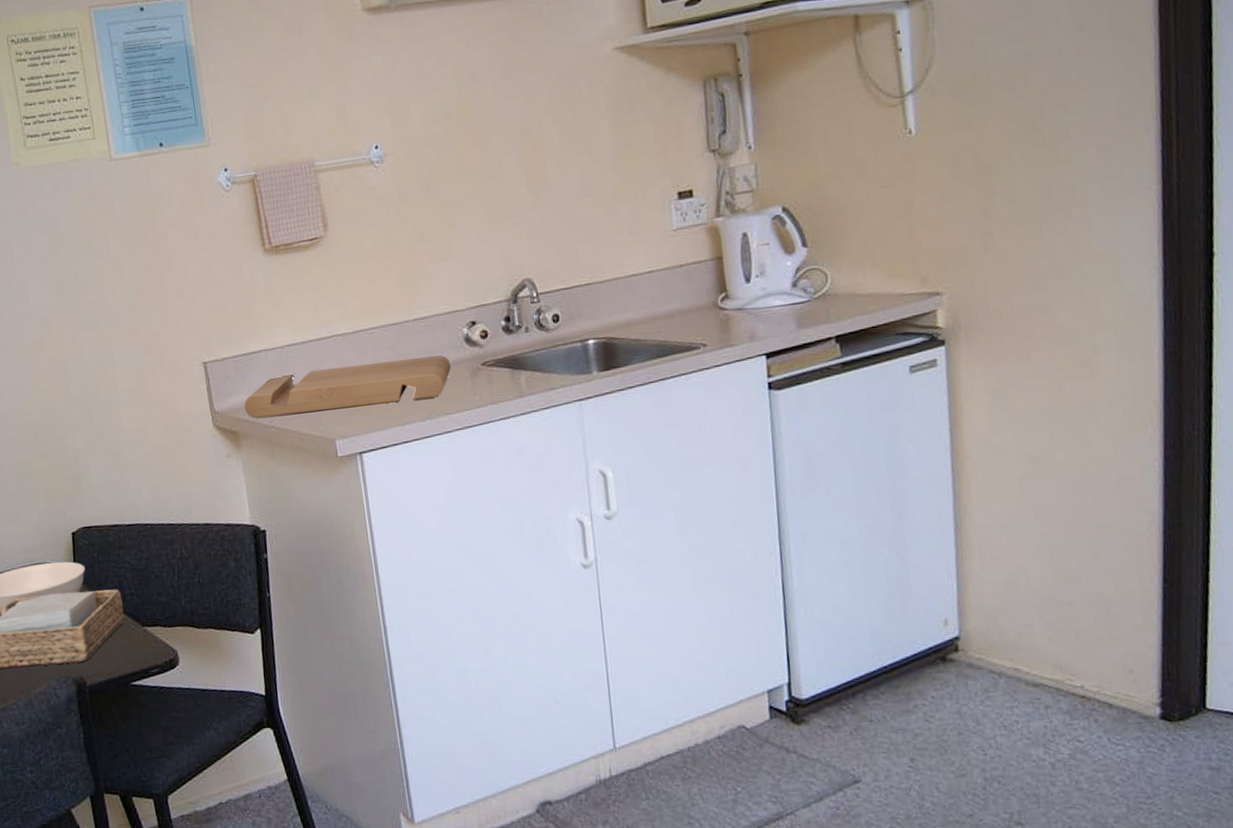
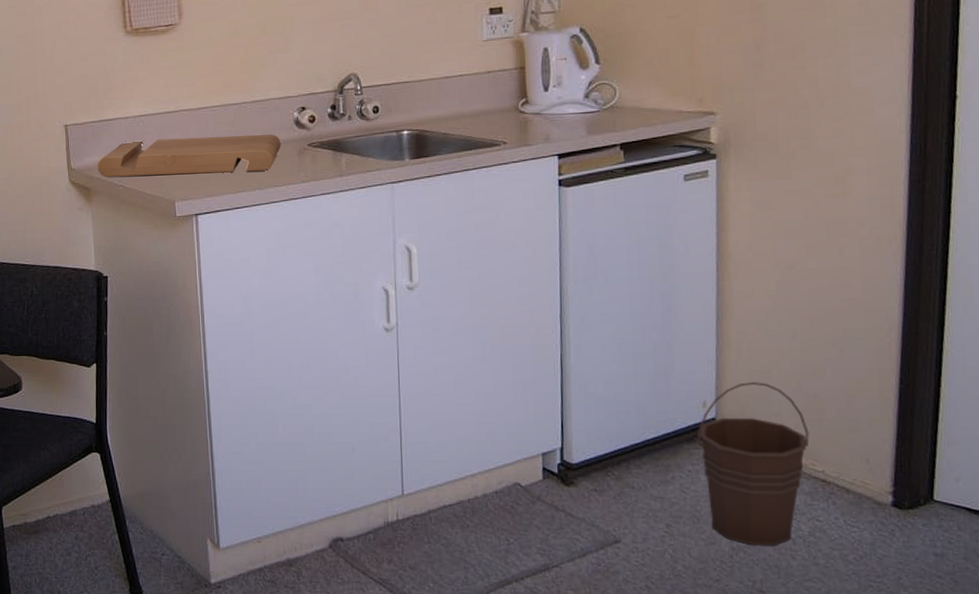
bucket: none [940,593,1065,774] -> present [697,382,809,546]

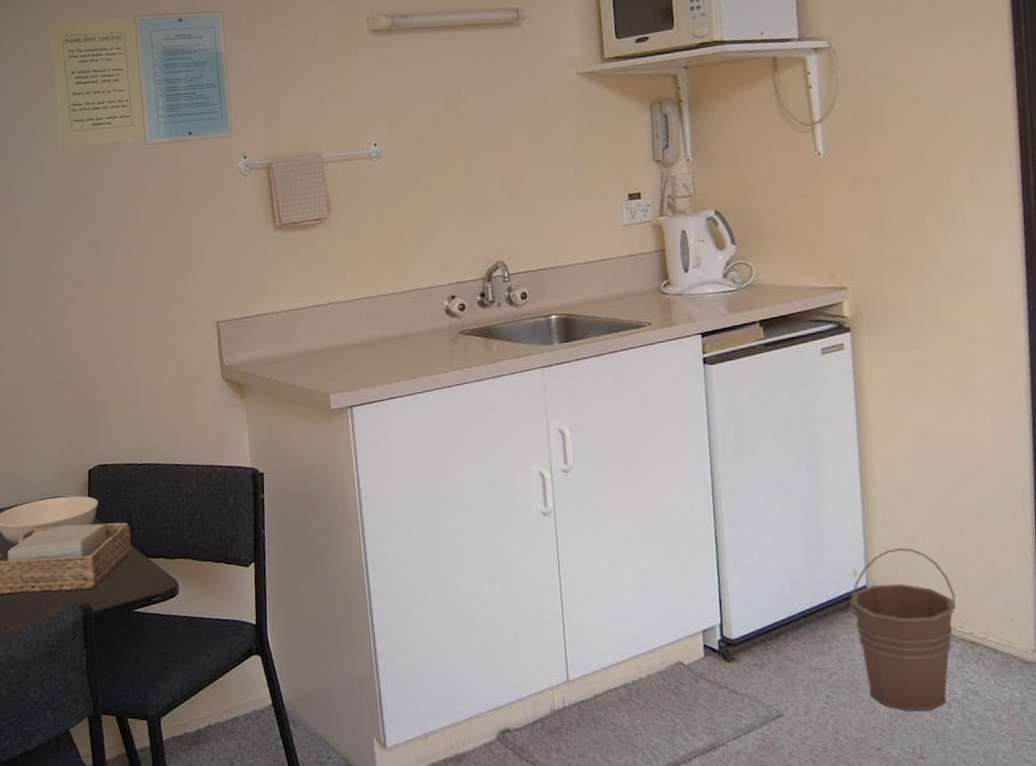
cutting board: present [97,134,281,177] -> none [250,324,433,373]

